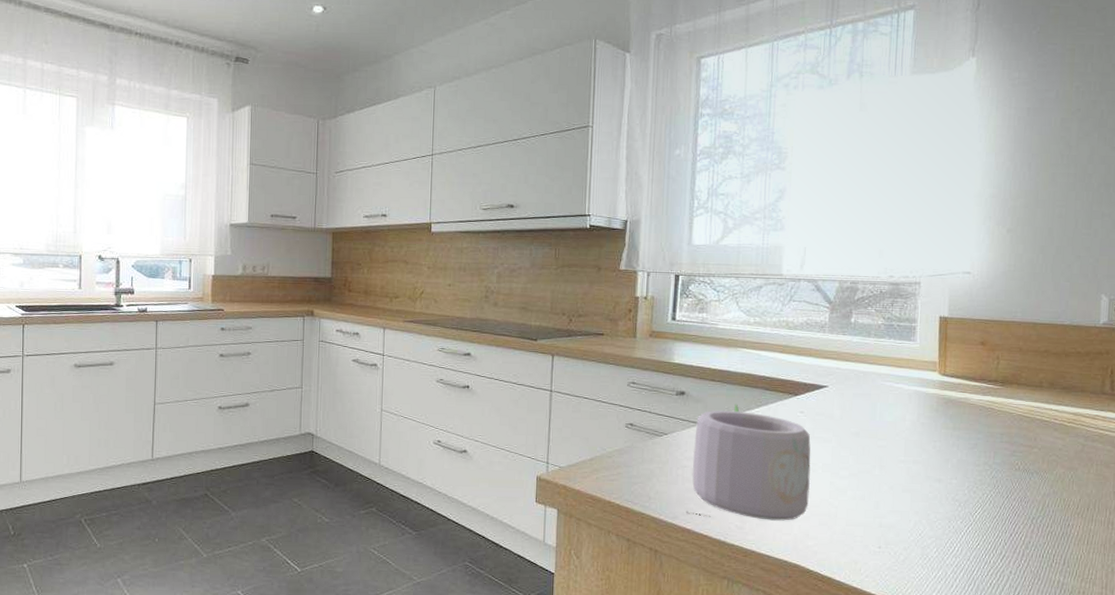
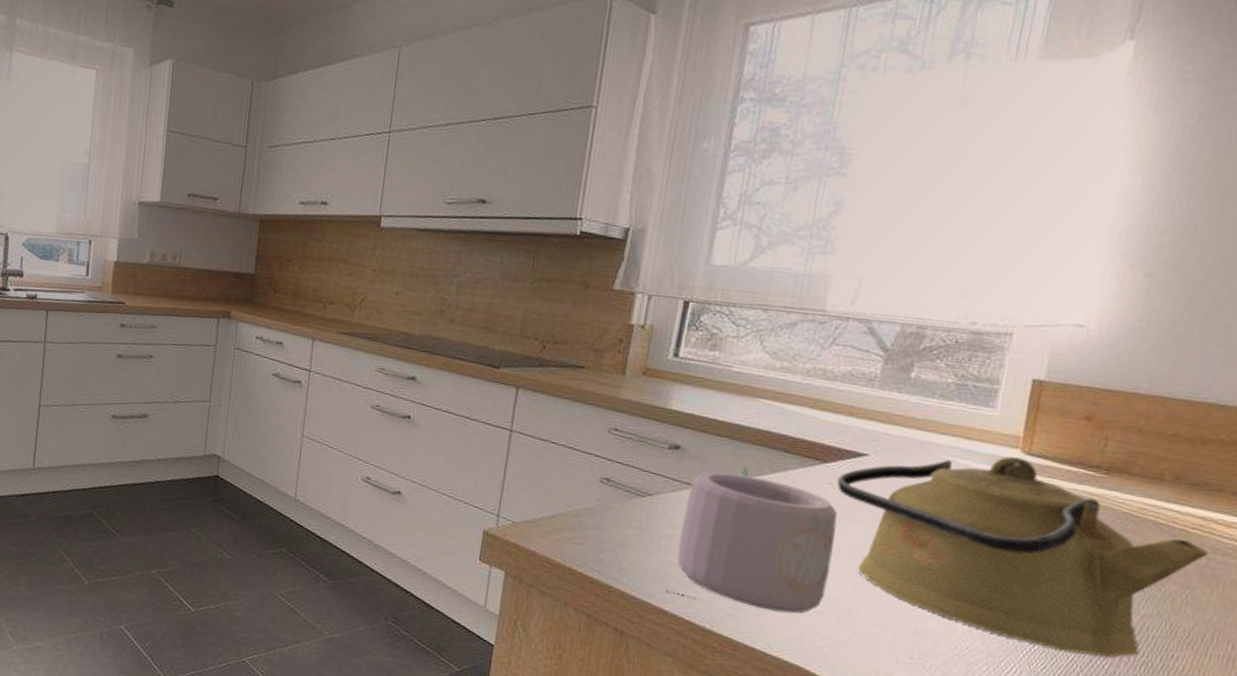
kettle: none [807,379,1083,530] -> present [837,456,1211,657]

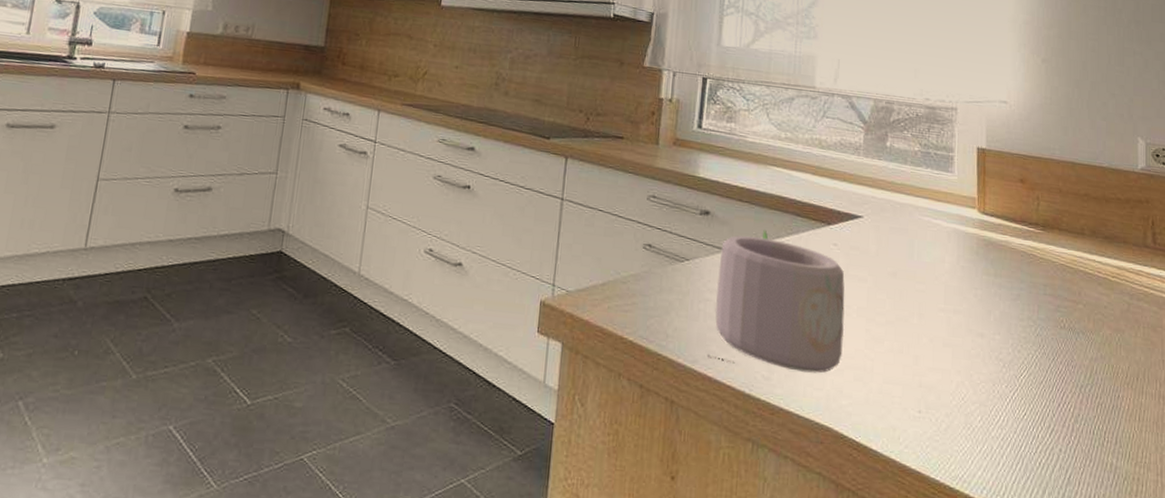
kettle: present [837,456,1211,657] -> none [840,216,1129,401]

